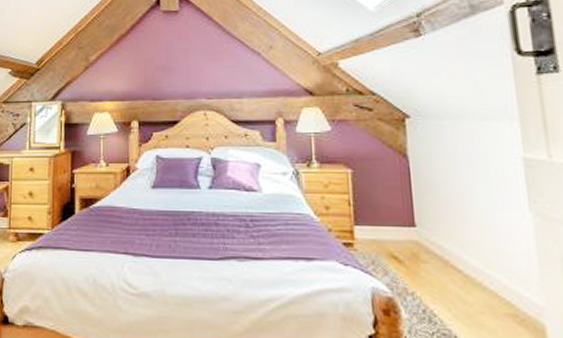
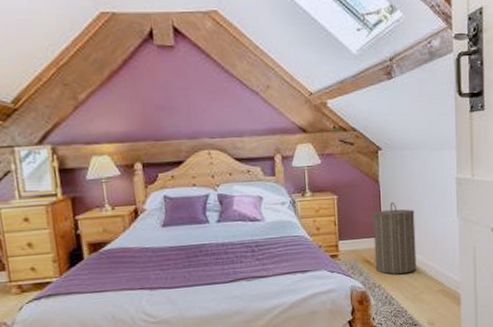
laundry hamper: none [400,182,470,281] -> present [372,201,417,275]

